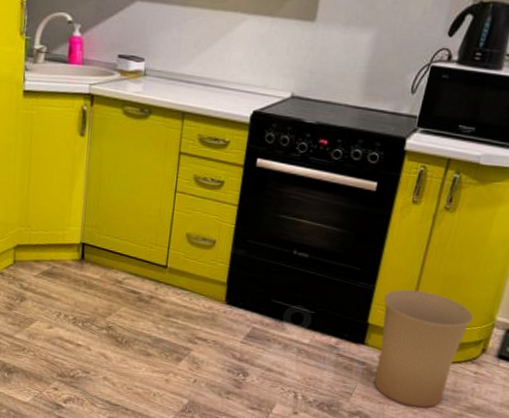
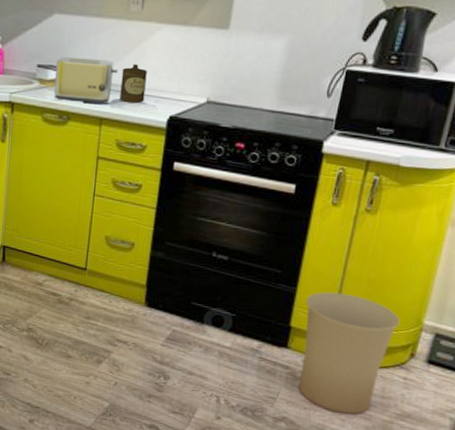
toaster: none [134,46,202,98] -> present [53,56,118,105]
canister: none [203,56,231,97] -> present [119,64,147,103]

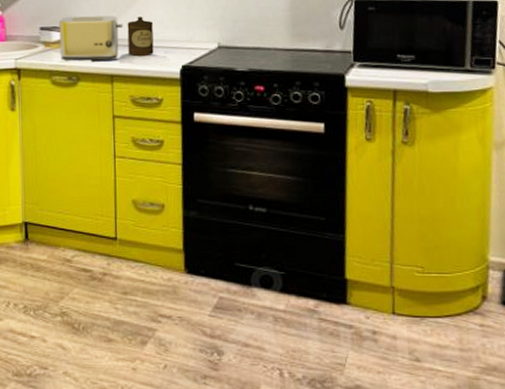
waste bin: present [298,292,400,414] -> none [357,235,463,374]

